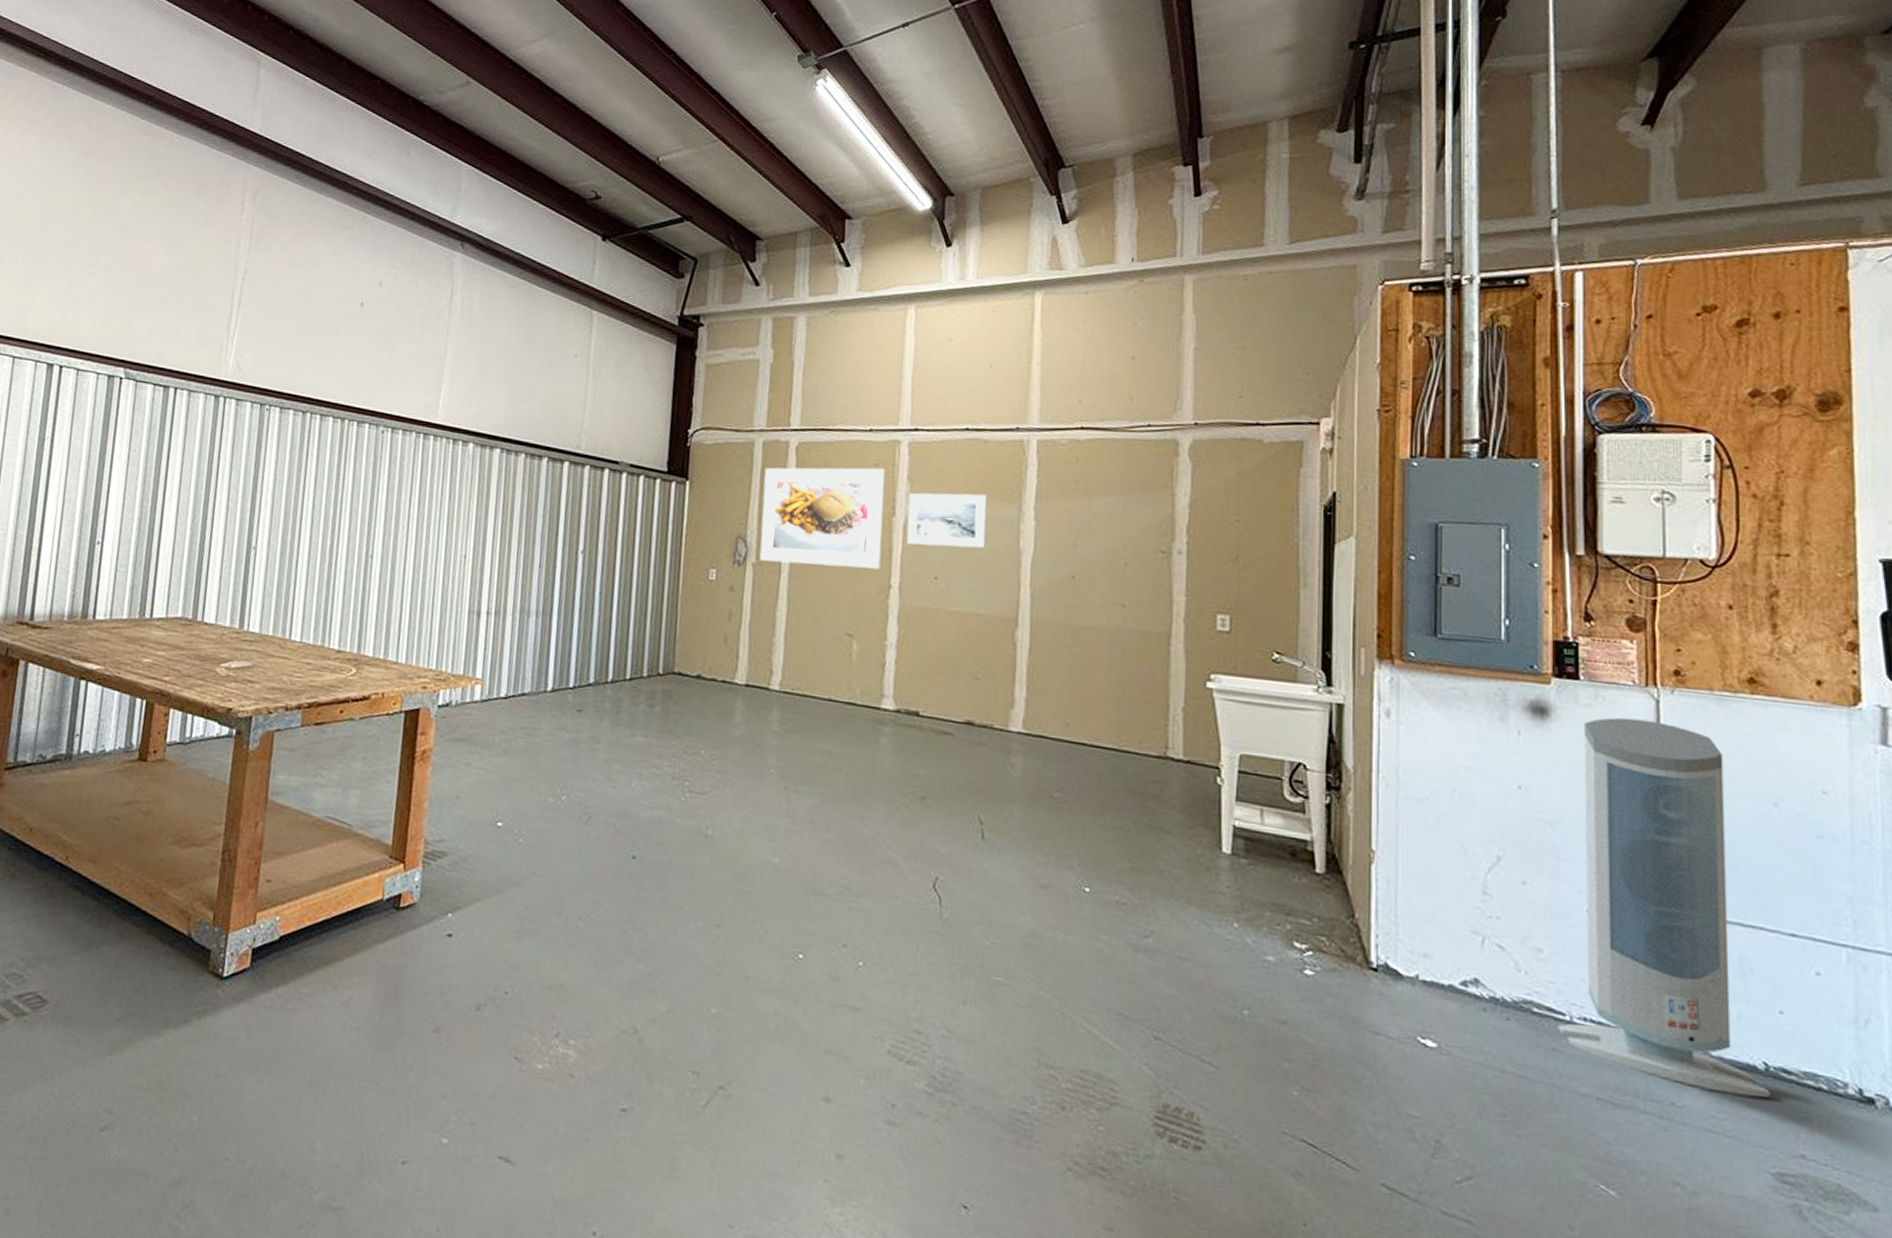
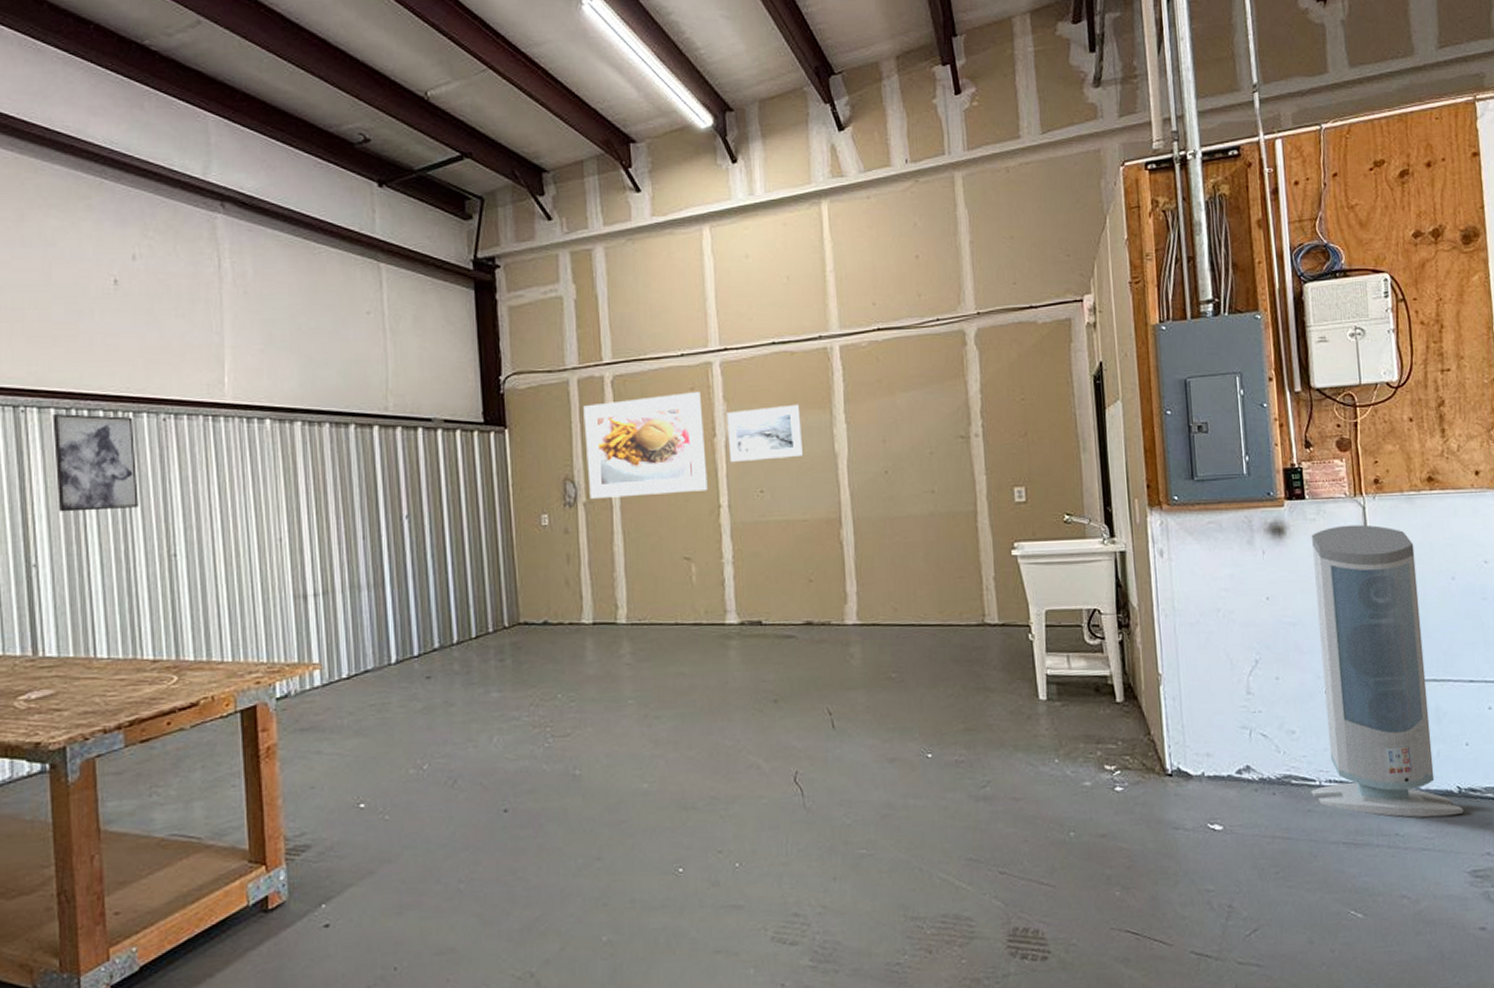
wall art: none [281,415,357,509] -> present [52,414,139,512]

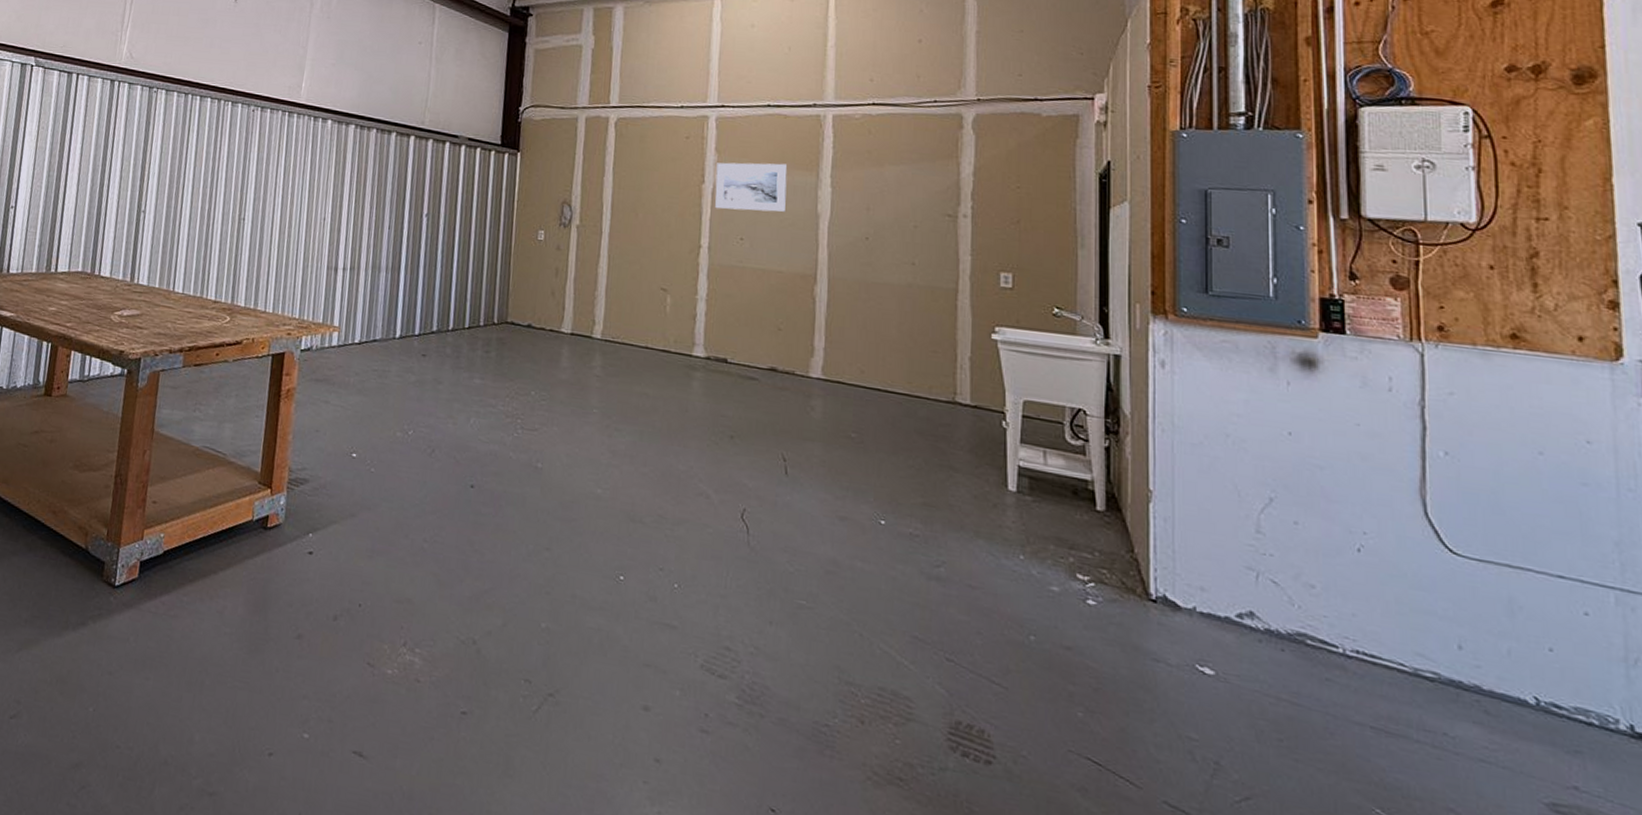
wall art: present [52,414,139,512] -> none [167,97,231,177]
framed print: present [583,392,708,499] -> none [583,140,695,231]
air purifier: present [1310,524,1464,818] -> none [1330,369,1542,731]

